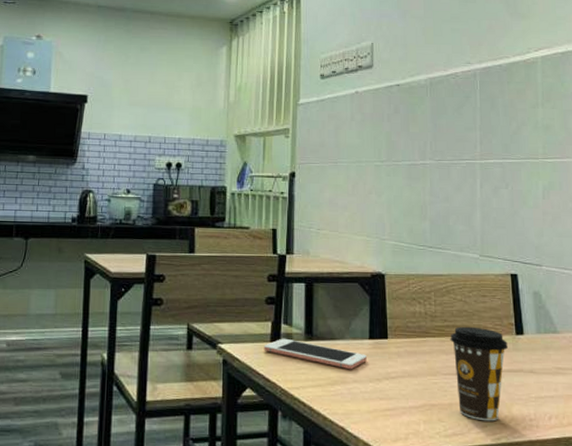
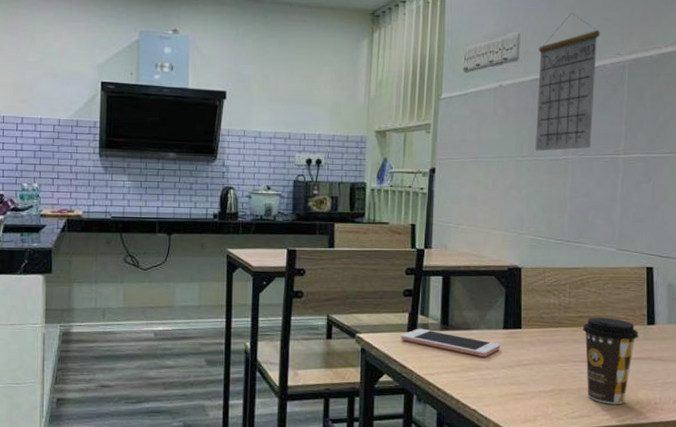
calendar: none [392,24,451,156] -> present [535,13,601,151]

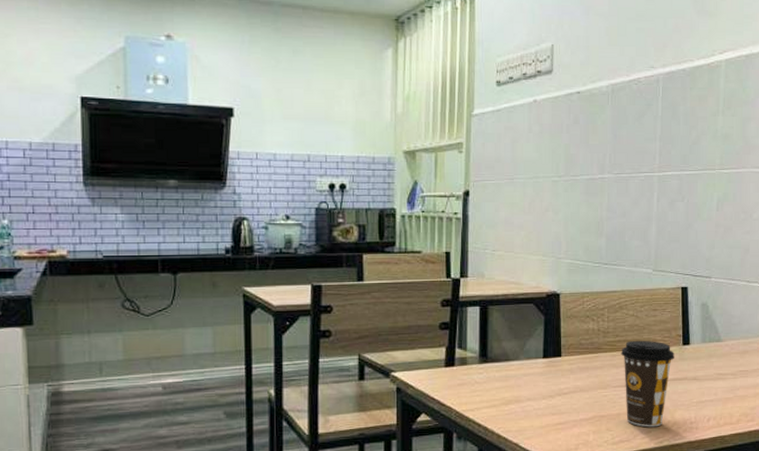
cell phone: present [400,328,500,358] -> none [438,362,540,389]
calendar: present [535,13,601,151] -> none [572,22,634,171]

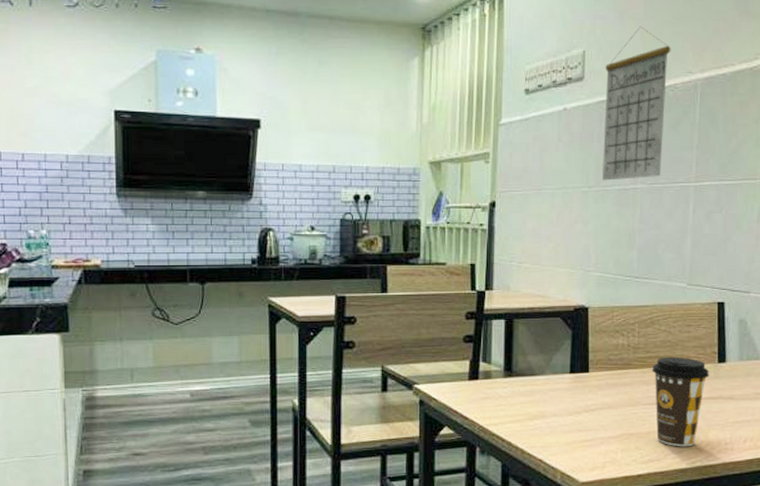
calendar: none [572,22,634,171] -> present [602,27,671,181]

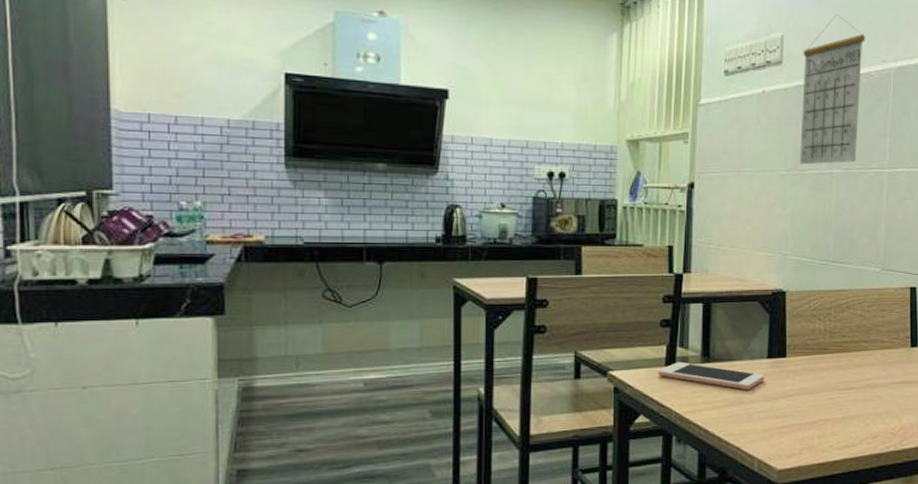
cell phone: none [461,376,567,404] -> present [658,361,764,390]
coffee cup: present [652,356,709,447] -> none [847,341,902,432]

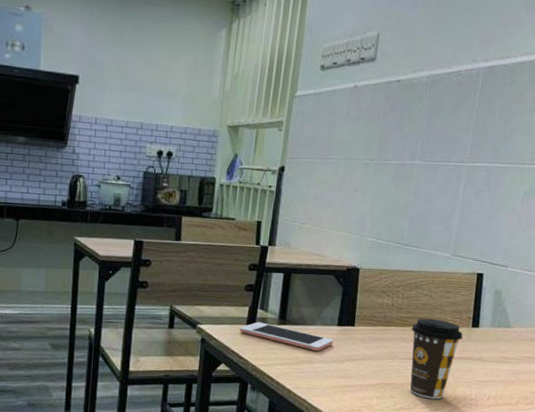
calendar: present [800,14,866,165] -> none [384,15,459,155]
coffee cup: none [847,341,902,432] -> present [410,318,463,399]

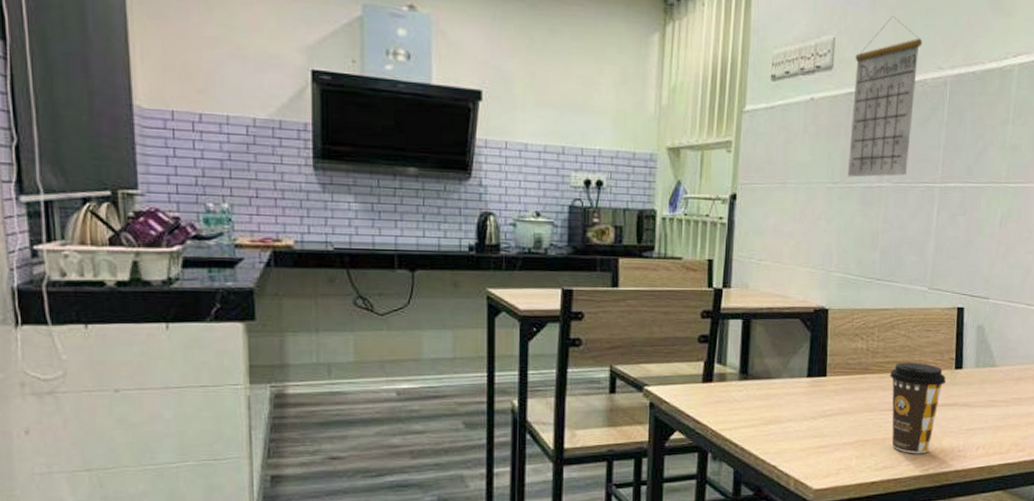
cell phone: present [239,321,333,352] -> none [694,378,803,409]
calendar: none [384,15,459,155] -> present [848,16,923,177]

